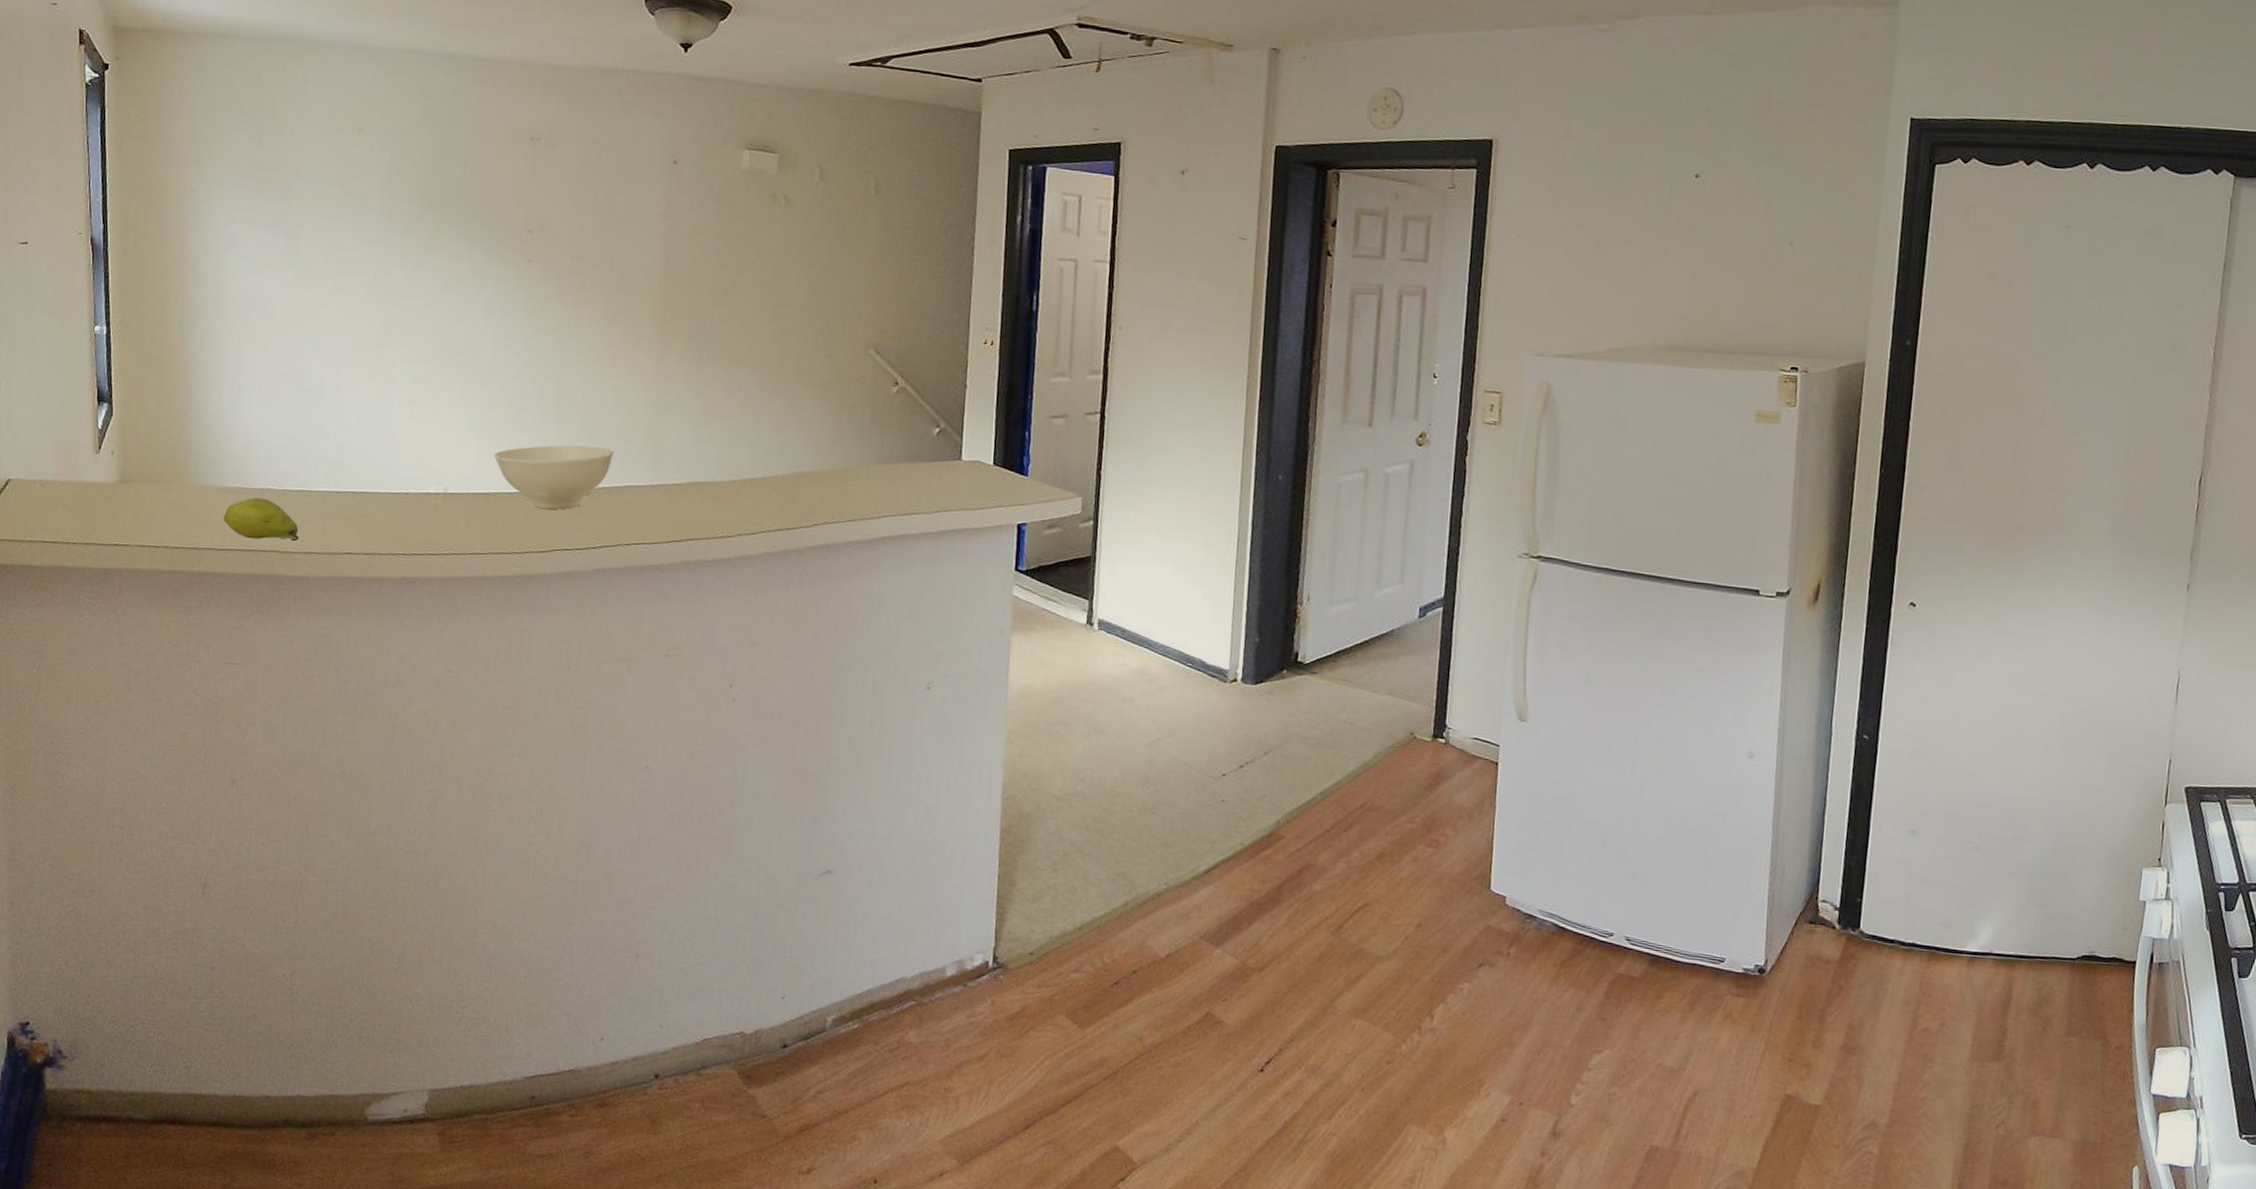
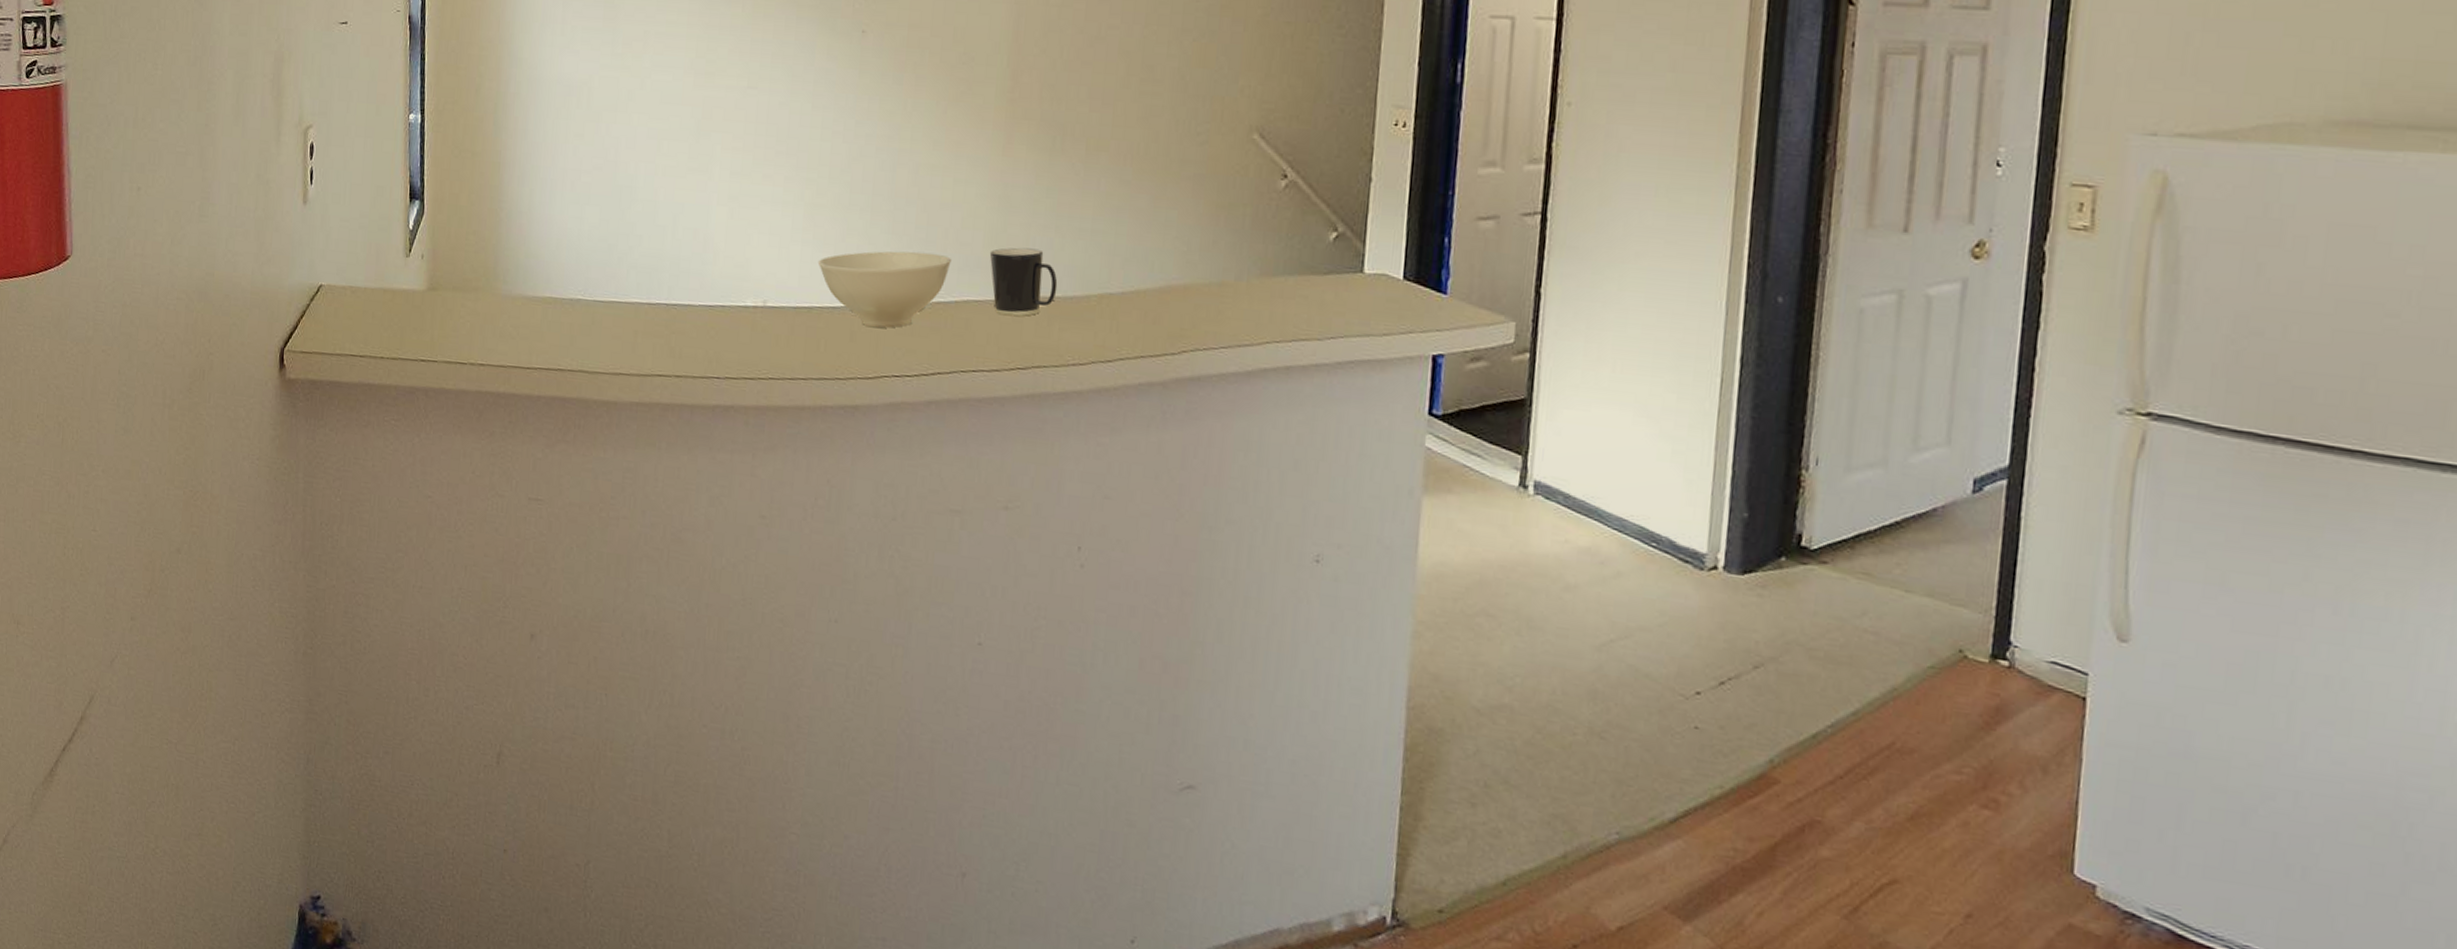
fruit: present [223,497,299,542] -> none [531,308,608,361]
mug: none [647,441,707,499] -> present [989,247,1058,317]

